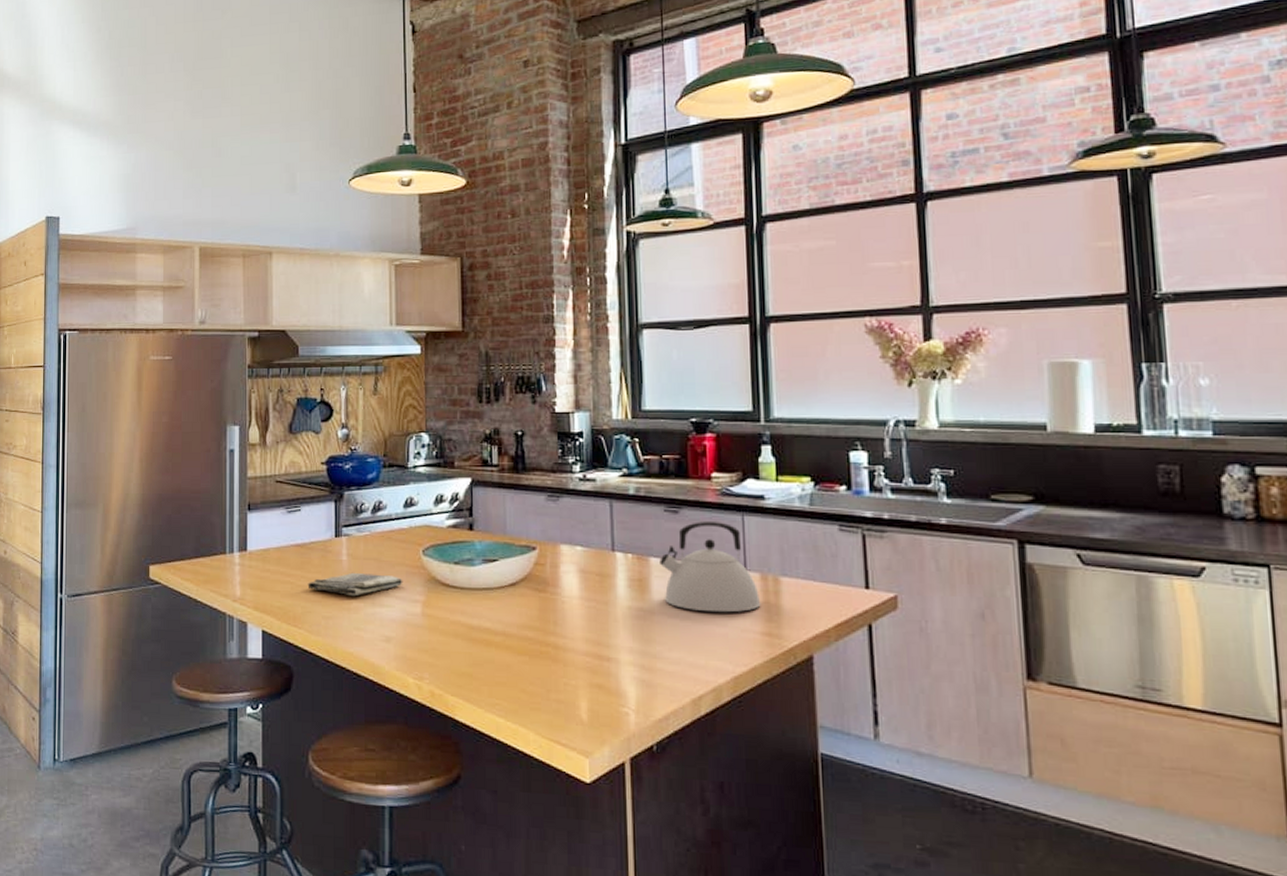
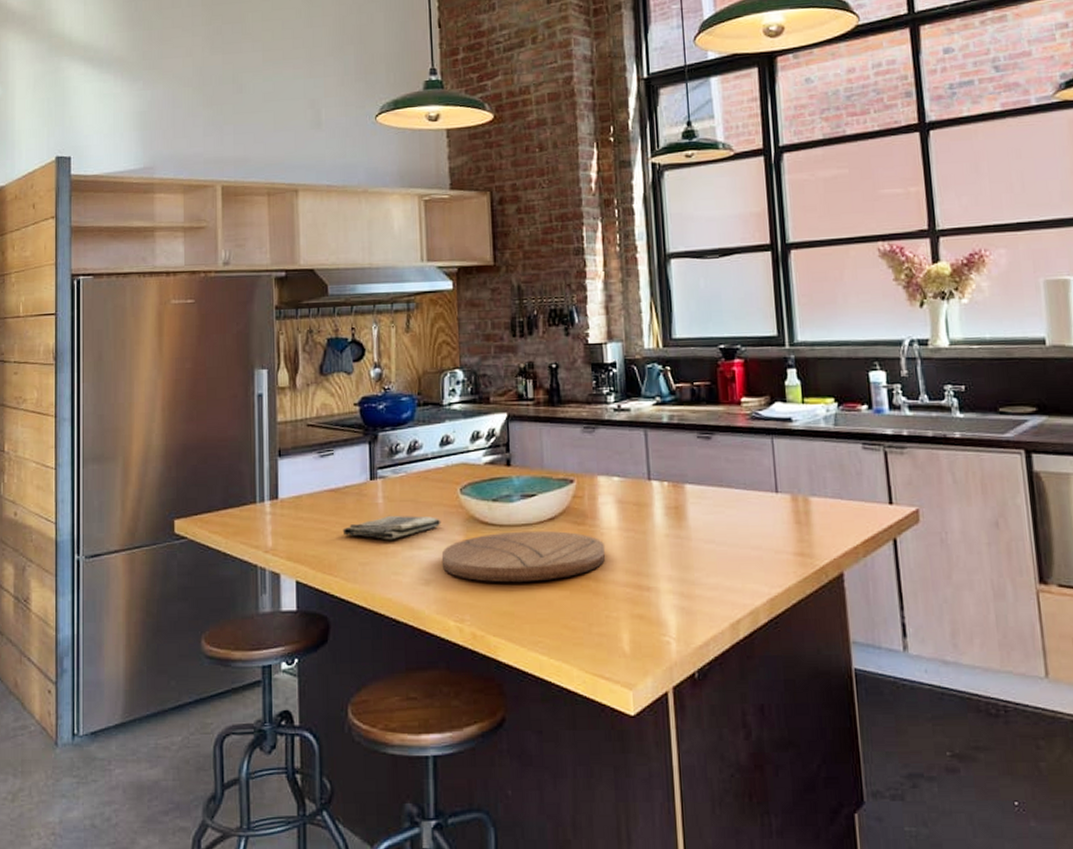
cutting board: none [402,594,565,645] -> present [441,530,605,583]
kettle: present [660,522,761,613] -> none [694,446,793,536]

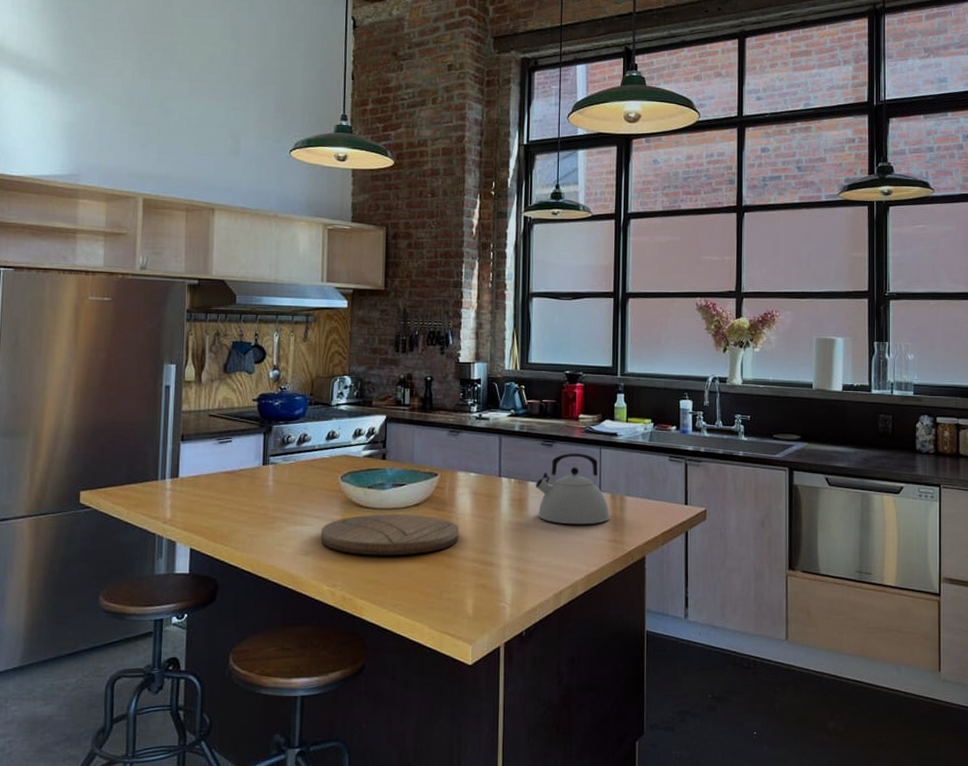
dish towel: present [342,515,441,540] -> none [235,496,323,517]
kettle: none [694,446,793,536] -> present [536,453,610,525]

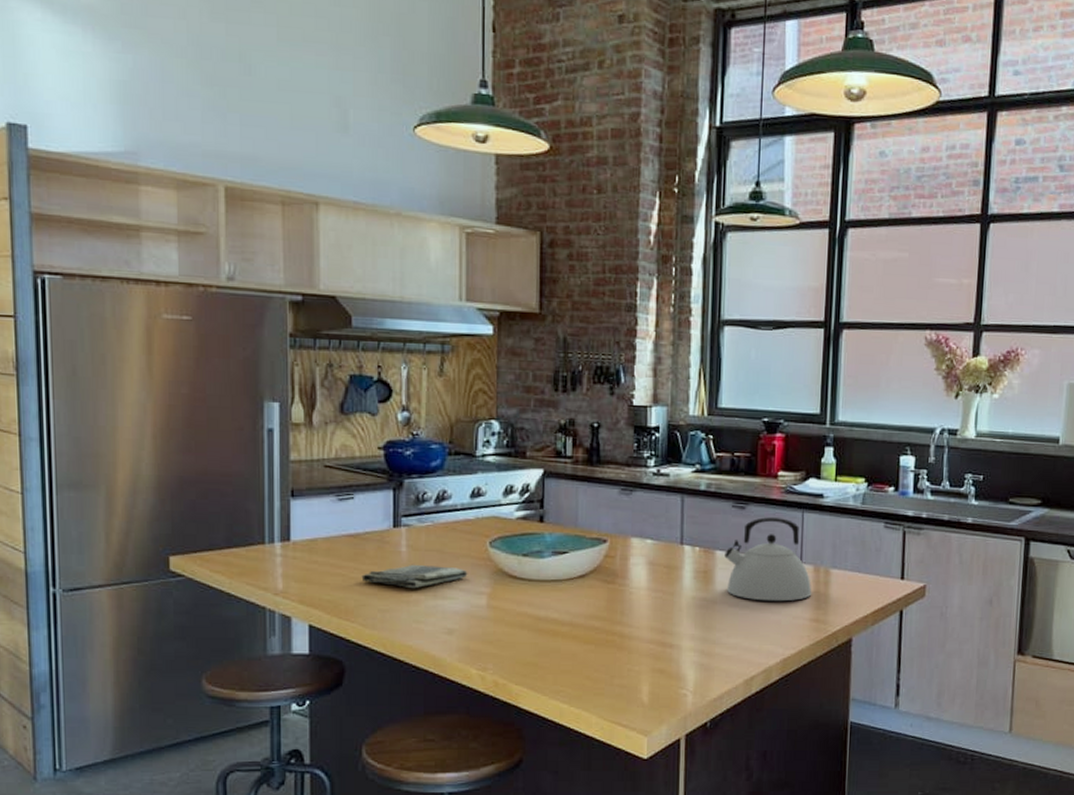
dish towel: none [235,496,323,517] -> present [361,564,468,589]
cutting board: present [320,513,458,556] -> none [466,586,632,636]

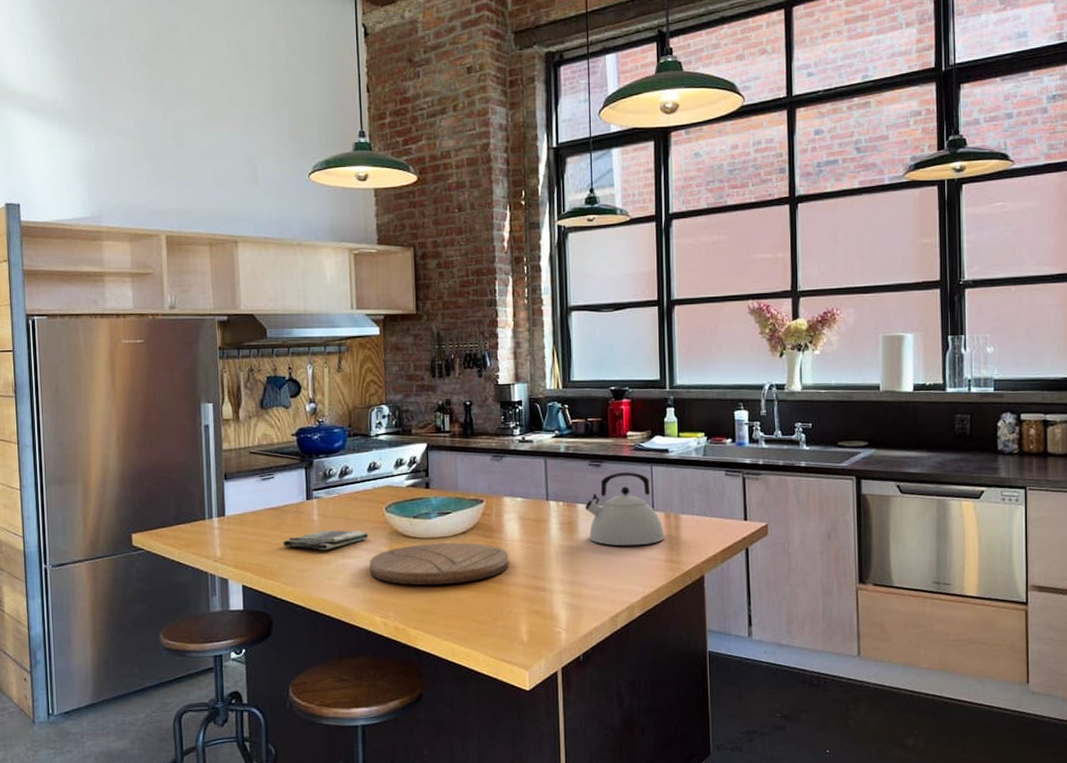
cutting board: none [466,586,632,636] -> present [369,542,508,586]

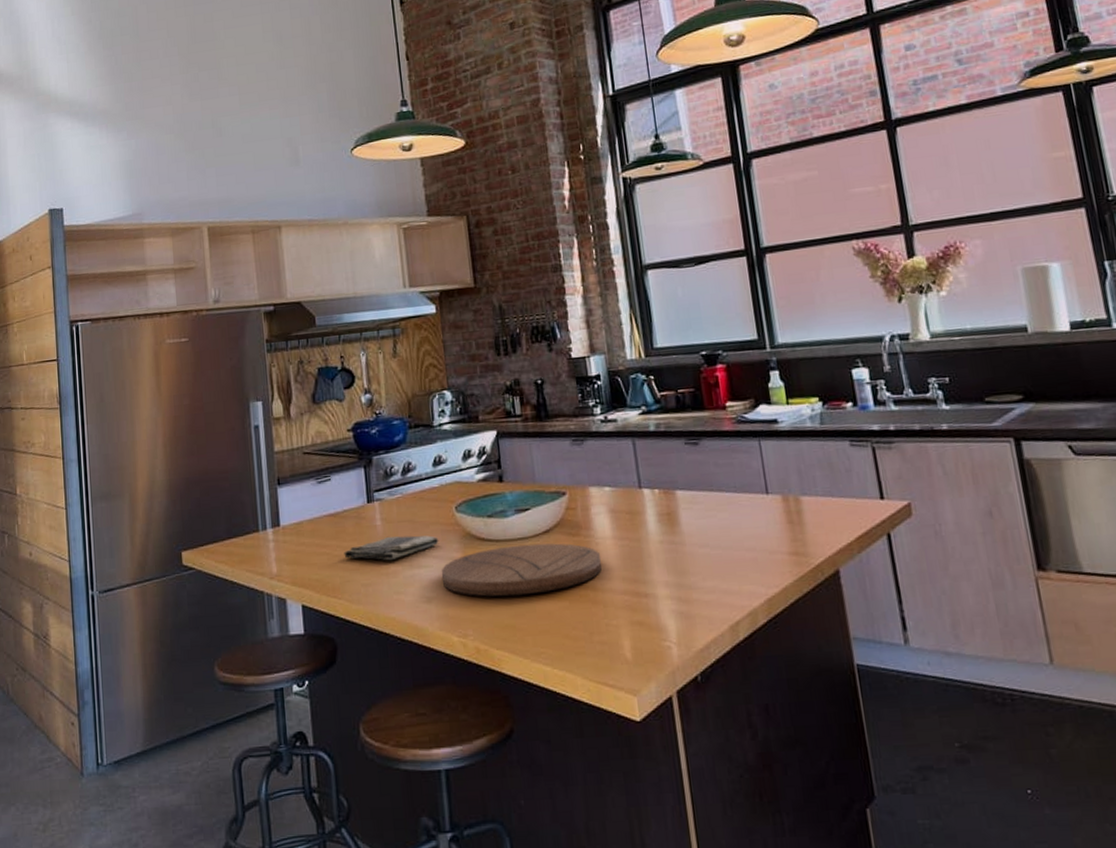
kettle: present [585,472,665,546] -> none [685,449,786,538]

